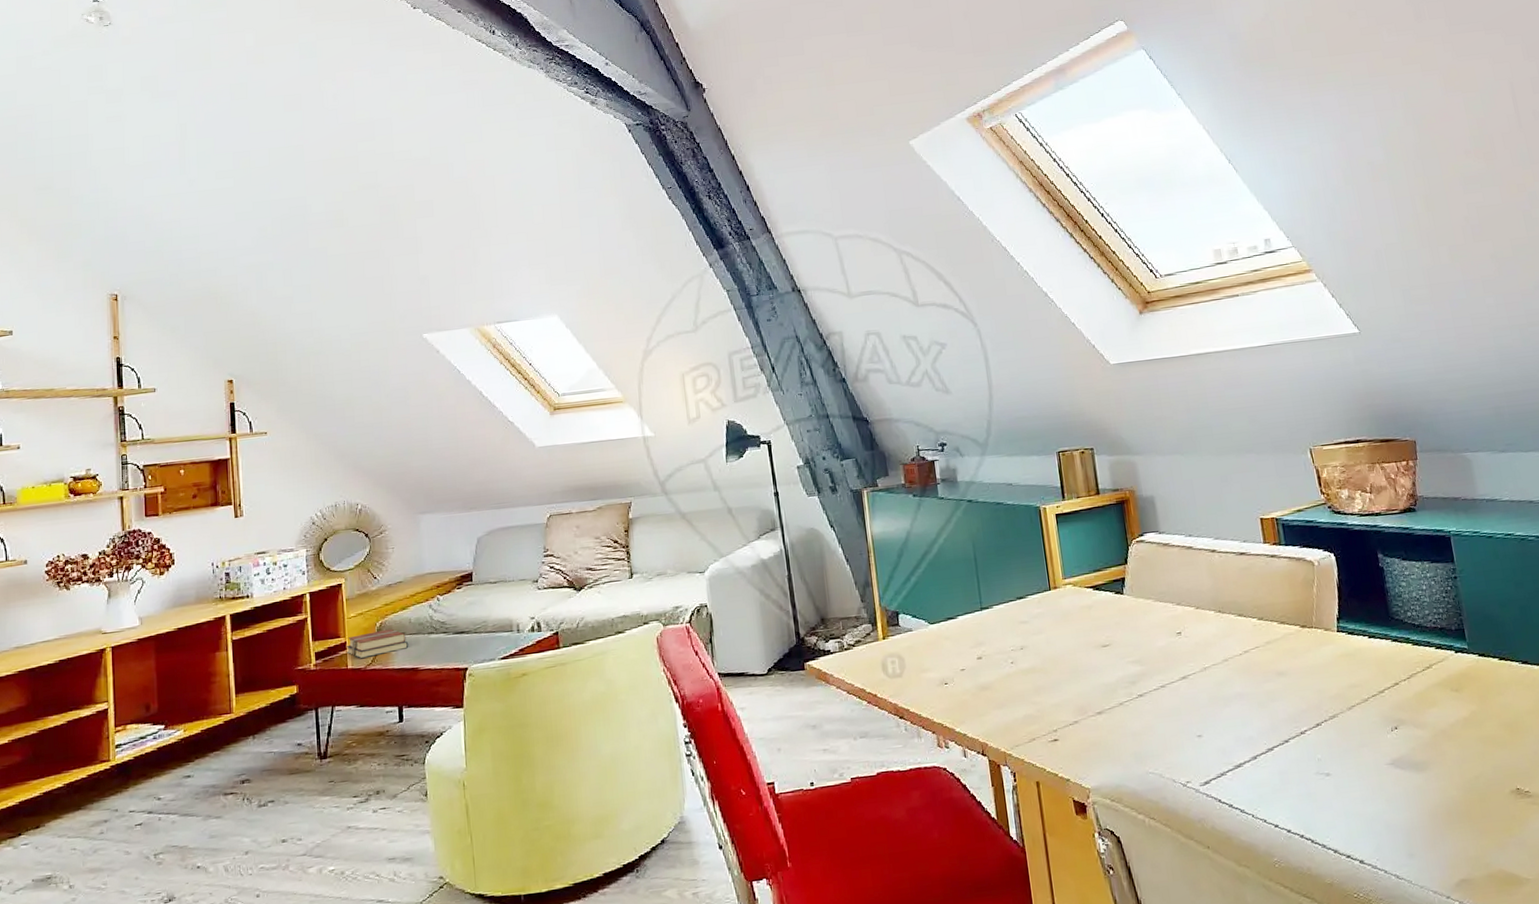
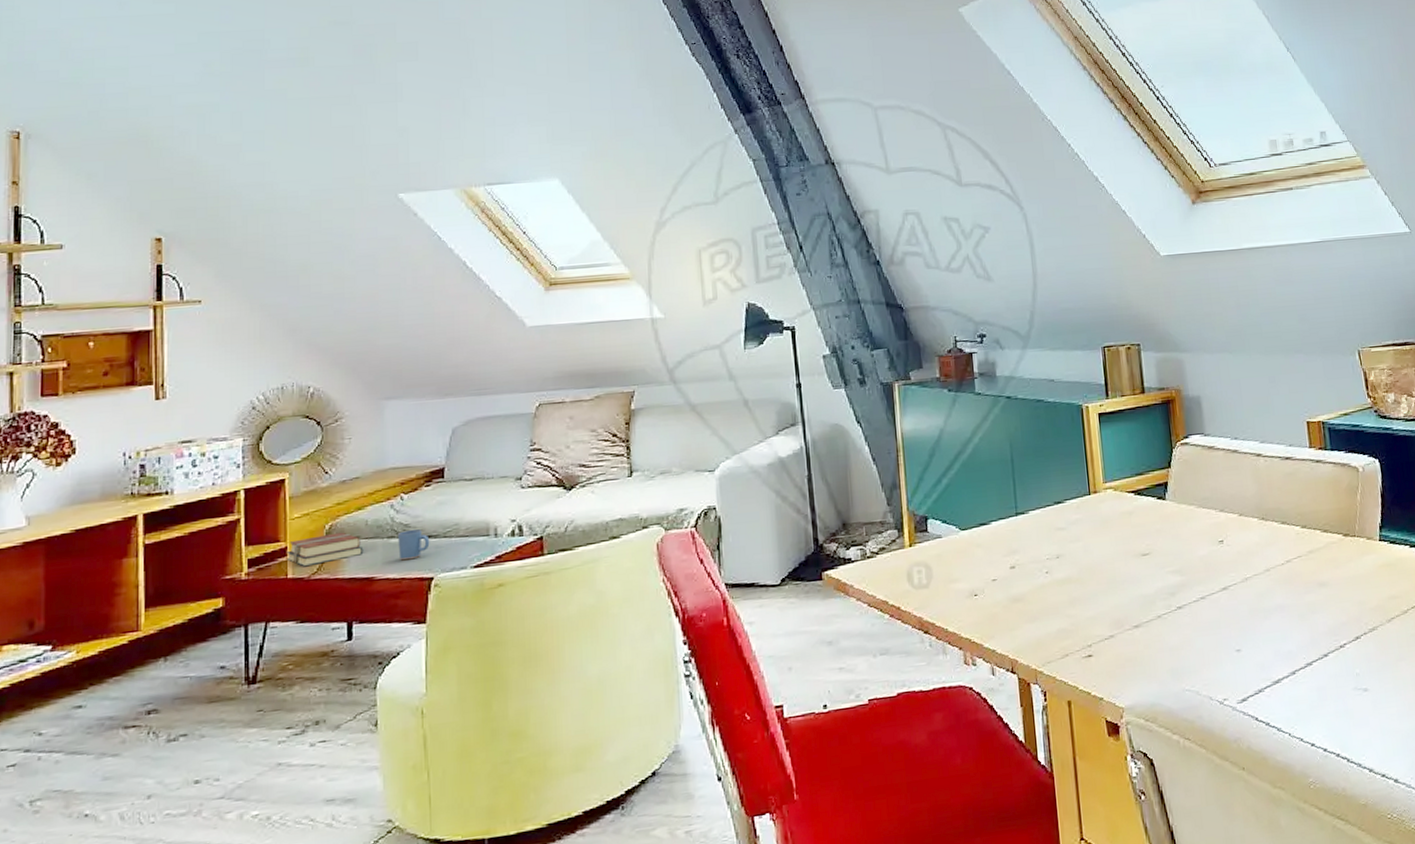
mug: none [436,626,463,654] -> present [398,529,430,561]

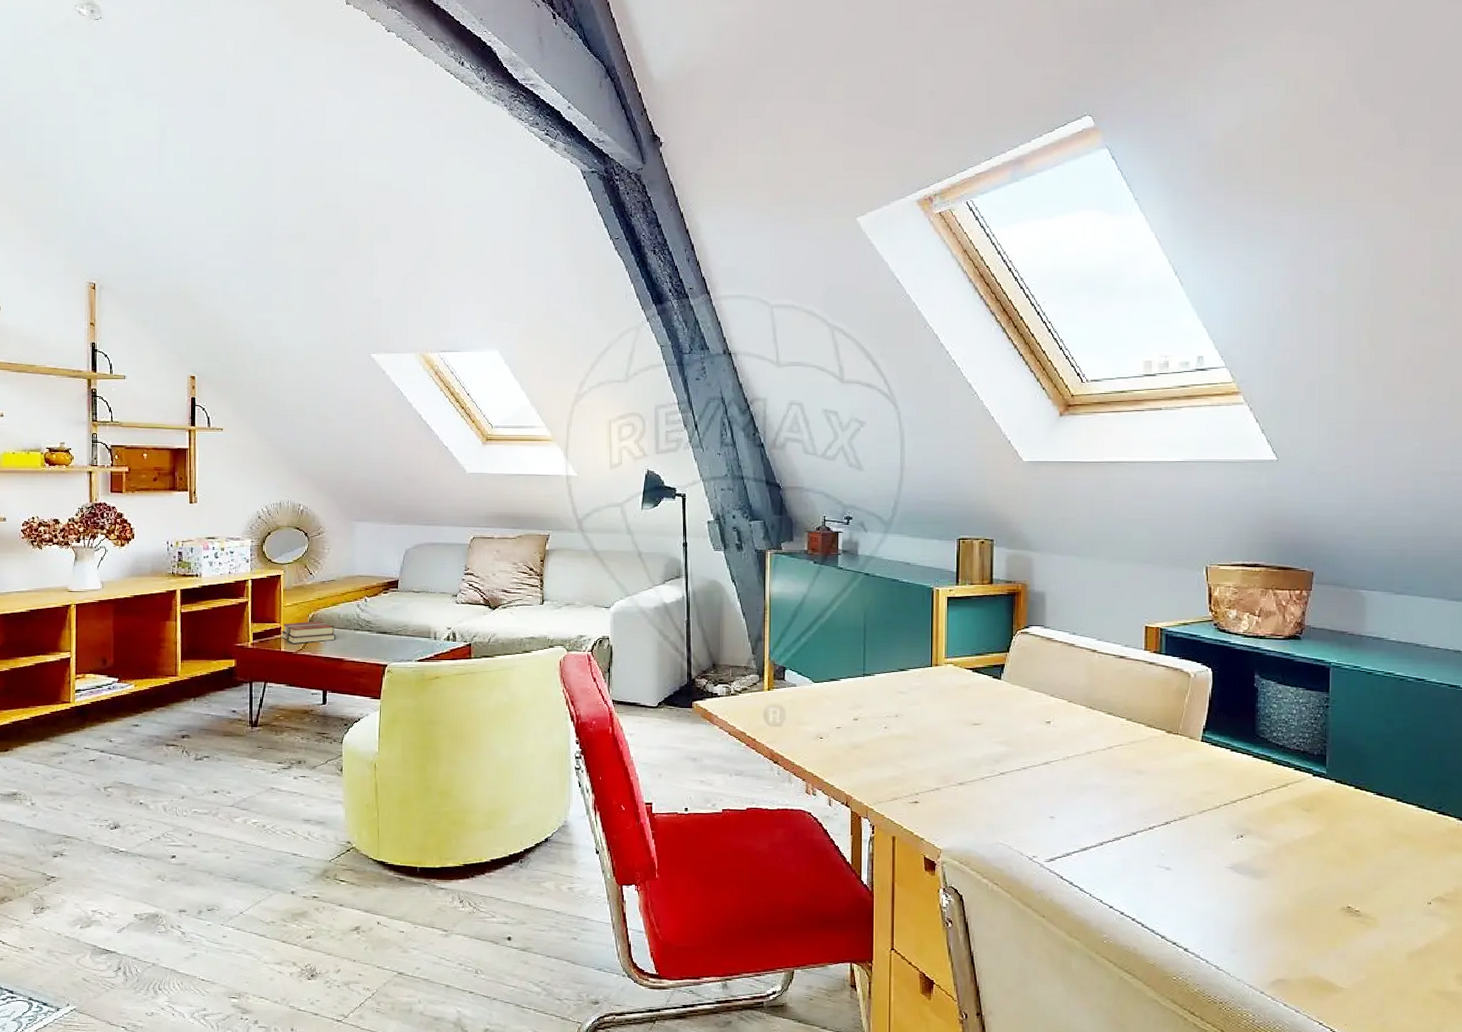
mug: present [398,529,430,561] -> none [362,626,385,649]

